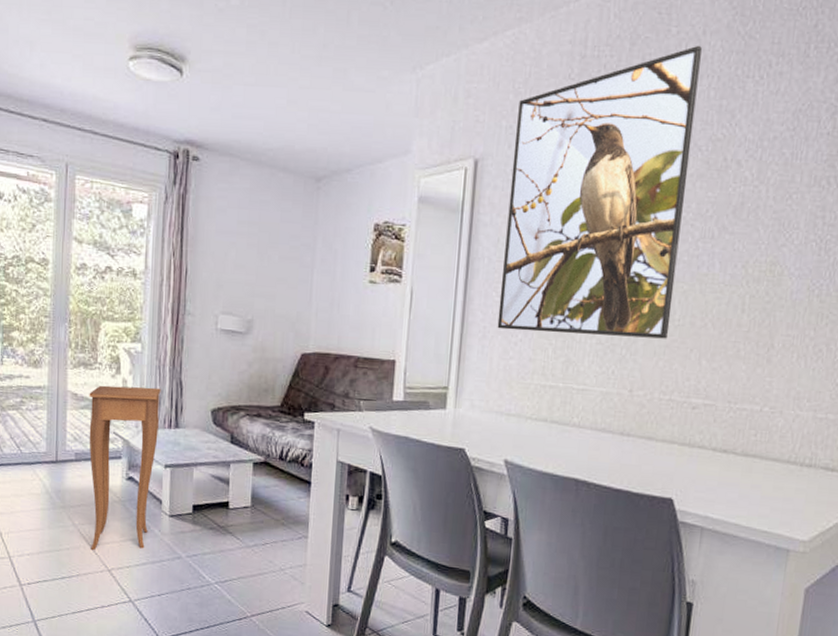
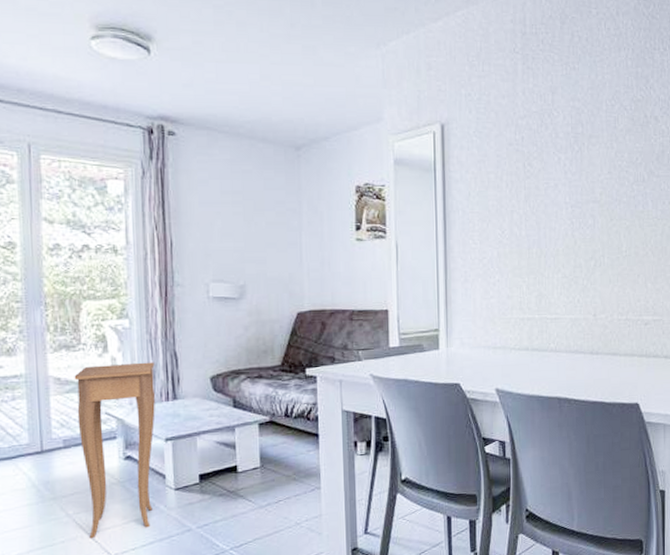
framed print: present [497,45,702,339] -> none [474,23,619,272]

